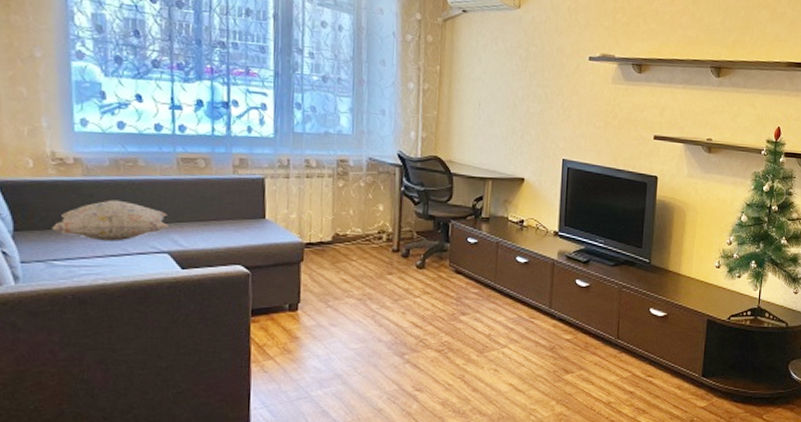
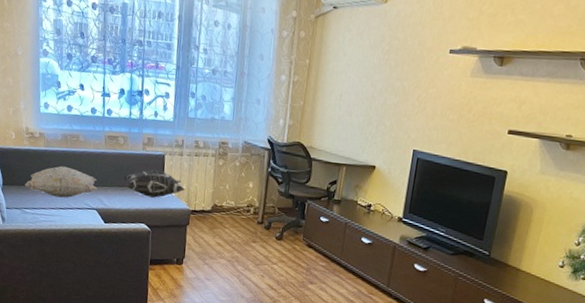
decorative pillow: none [207,196,296,232] -> present [123,168,186,198]

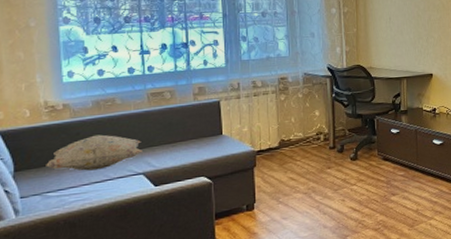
decorative pillow: present [123,168,186,198] -> none [173,117,248,148]

